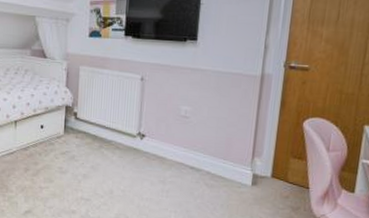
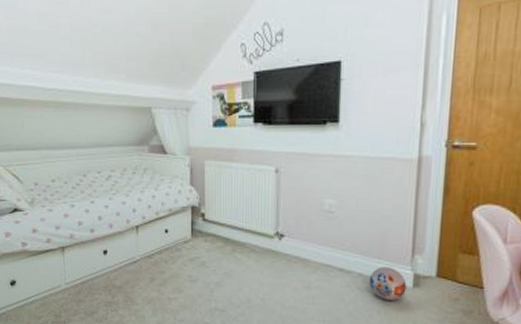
ball: none [215,166,247,197] -> present [369,266,407,301]

